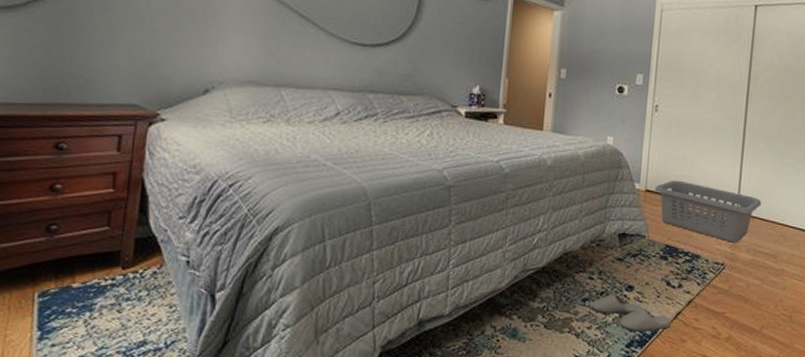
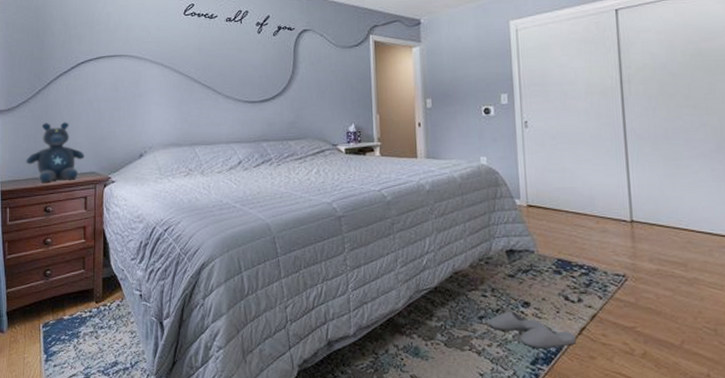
stuffed bear: none [31,32,124,112] -> present [26,122,84,183]
laundry basket: present [654,180,762,243] -> none [536,192,659,252]

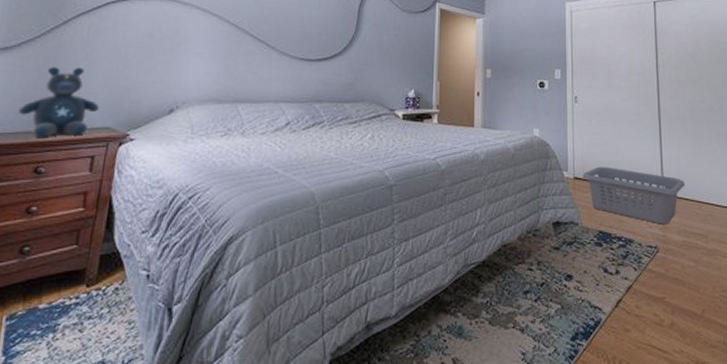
slippers: present [488,311,576,349] -> none [532,284,613,323]
laundry basket: none [536,192,659,252] -> present [582,166,685,225]

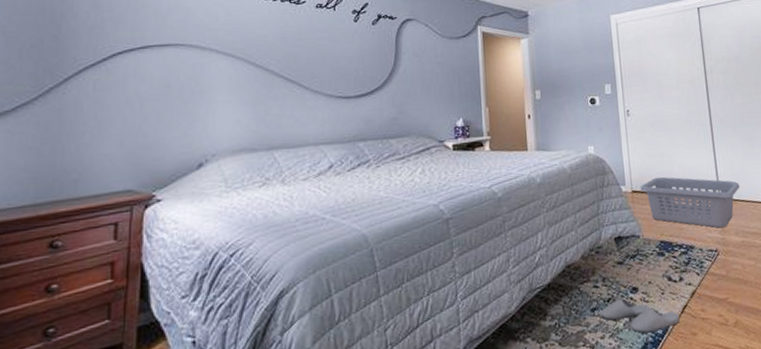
stuffed bear: present [18,67,99,139] -> none [23,128,117,210]
slippers: none [532,284,613,323] -> present [600,298,680,333]

